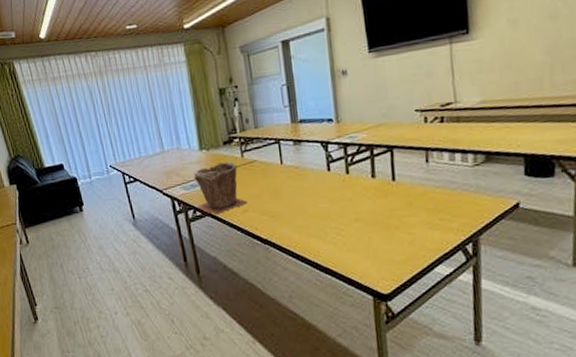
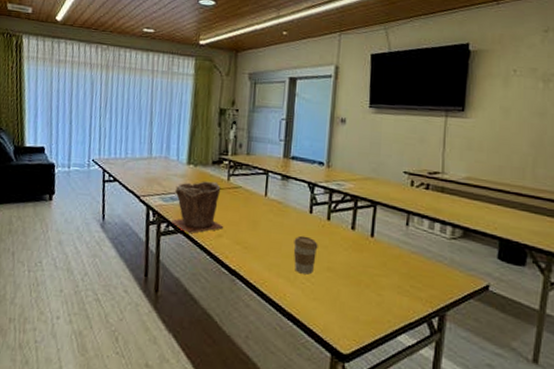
coffee cup: none [317,193,342,230] -> present [293,235,318,275]

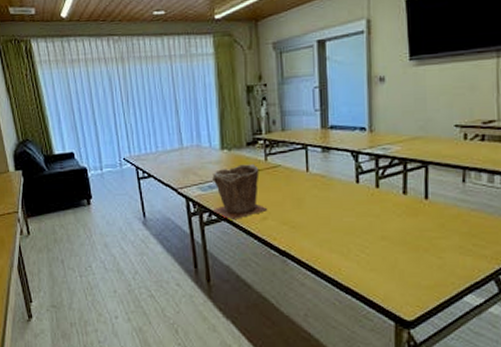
coffee cup: present [293,235,318,275] -> none [343,207,369,246]

